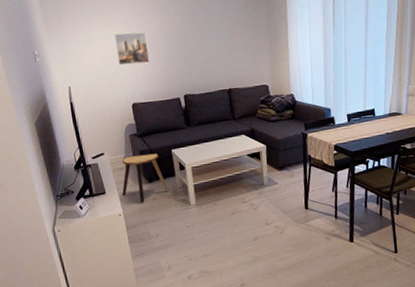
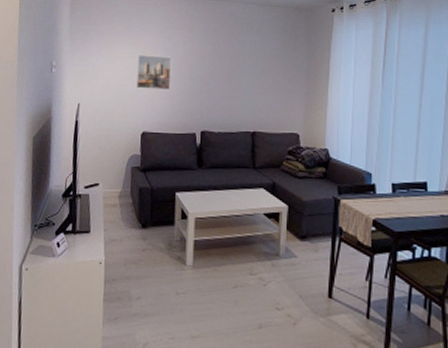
stool: present [122,153,169,203] -> none [108,192,163,252]

